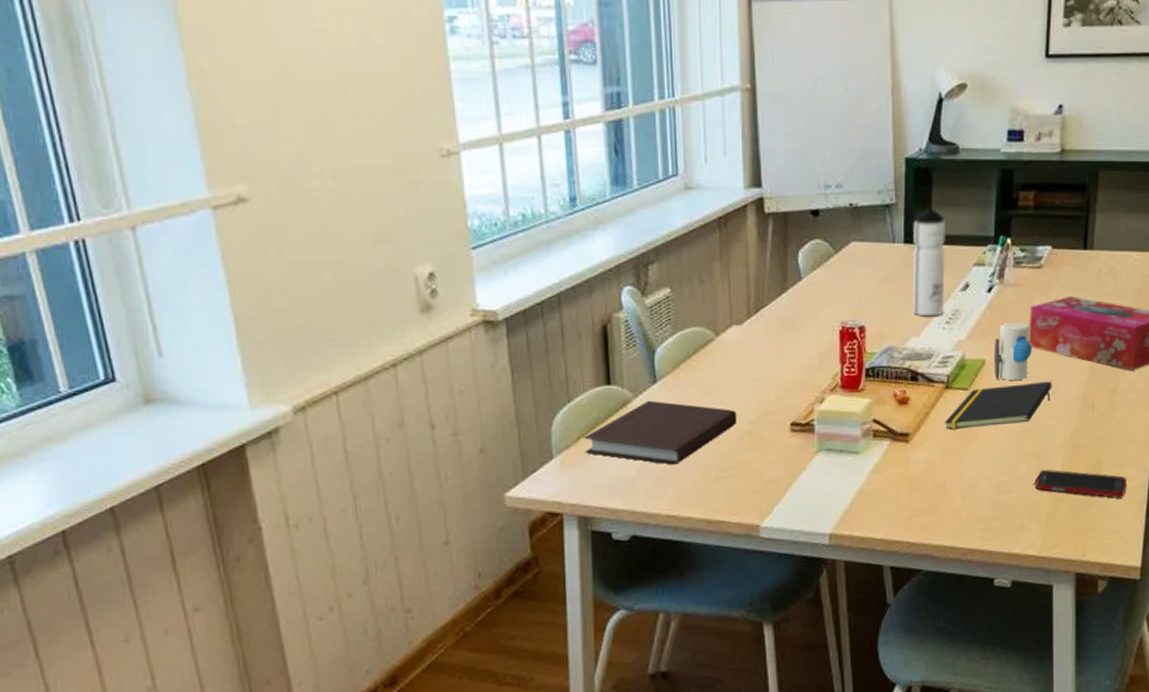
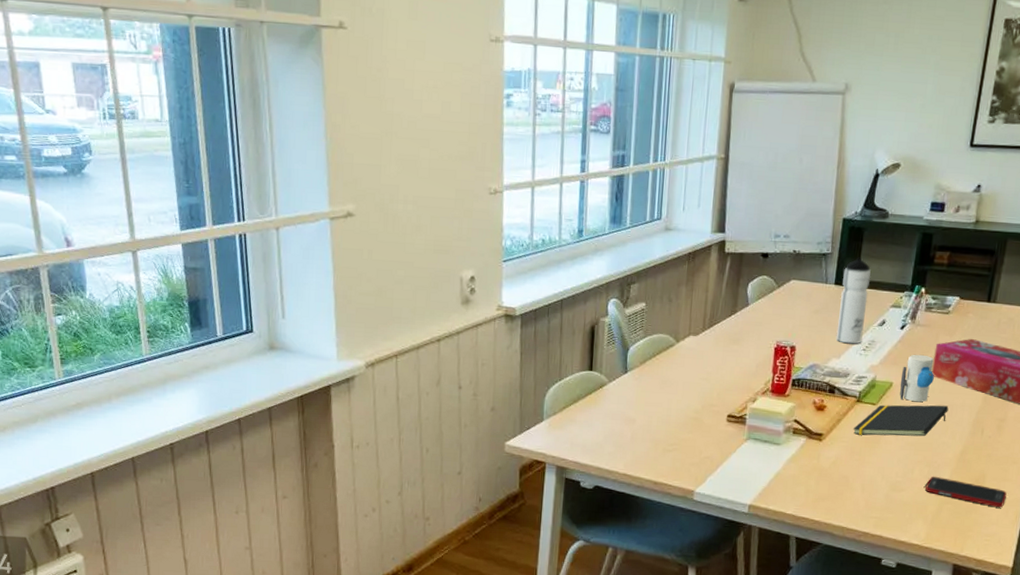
notebook: present [583,400,737,465] -> none [567,385,686,436]

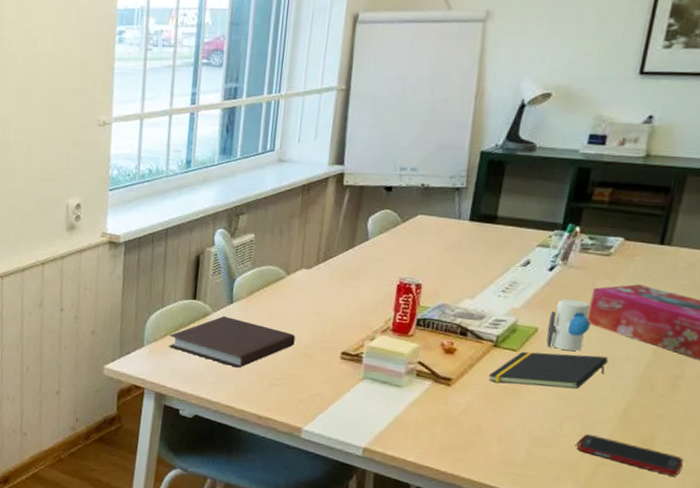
notebook: none [567,385,686,436] -> present [168,315,296,368]
water bottle: present [836,257,871,344] -> none [469,192,514,285]

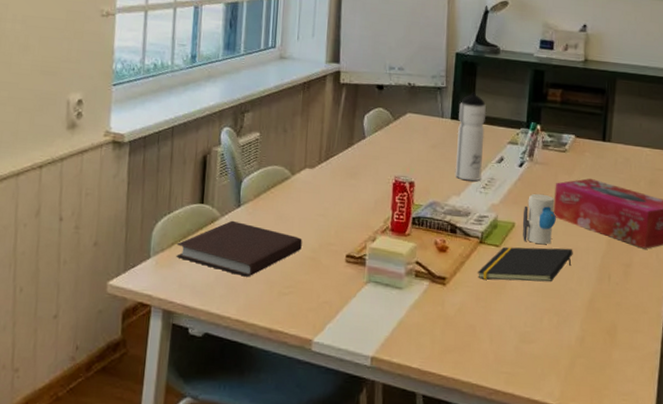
water bottle: none [469,192,514,285] -> present [455,91,487,181]
cell phone: present [577,433,684,476] -> none [556,326,640,362]

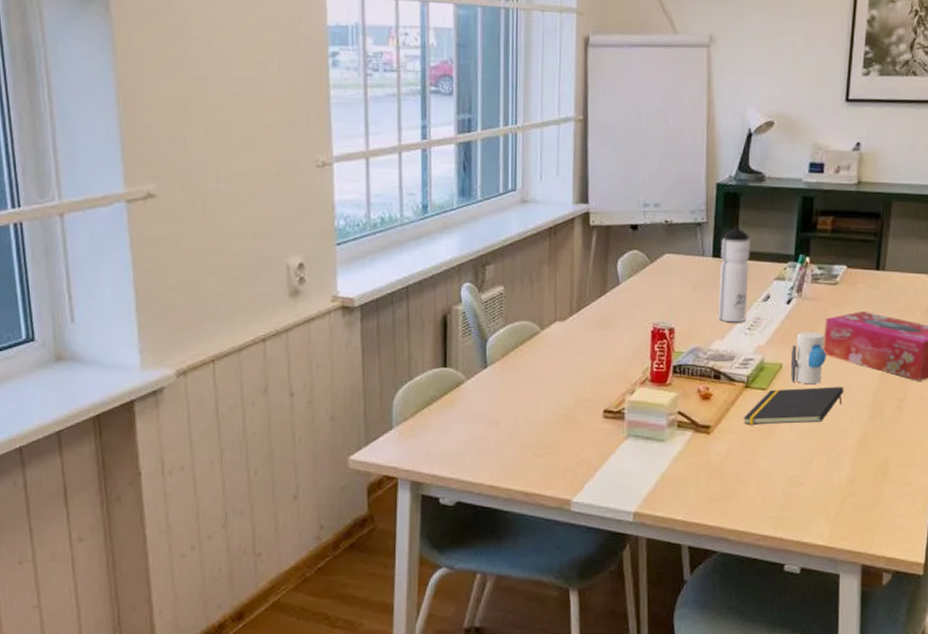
notebook: present [175,220,302,277] -> none [420,382,556,441]

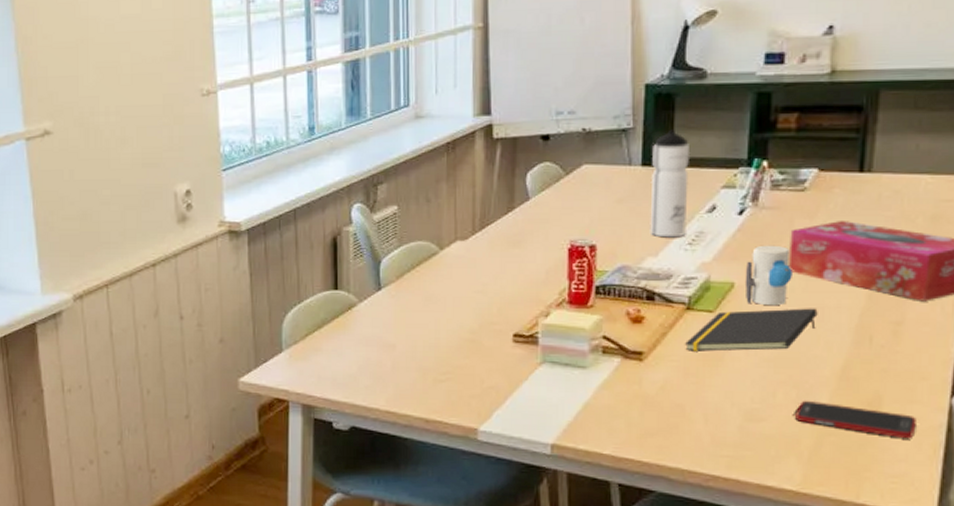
cell phone: none [826,466,912,496] -> present [795,400,916,438]

